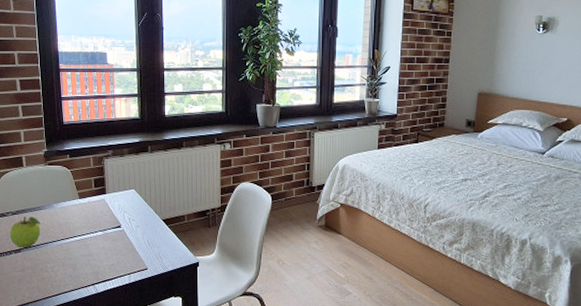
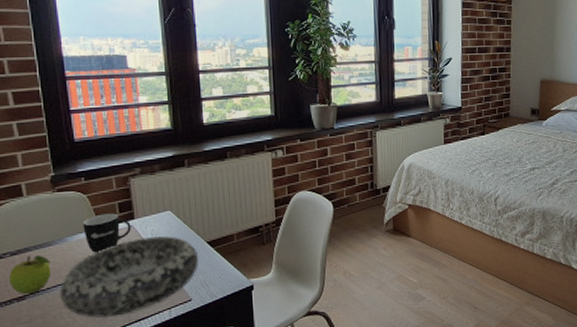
decorative bowl: none [46,211,155,276] -> present [59,236,199,318]
mug: none [66,187,103,219] -> present [83,213,131,253]

